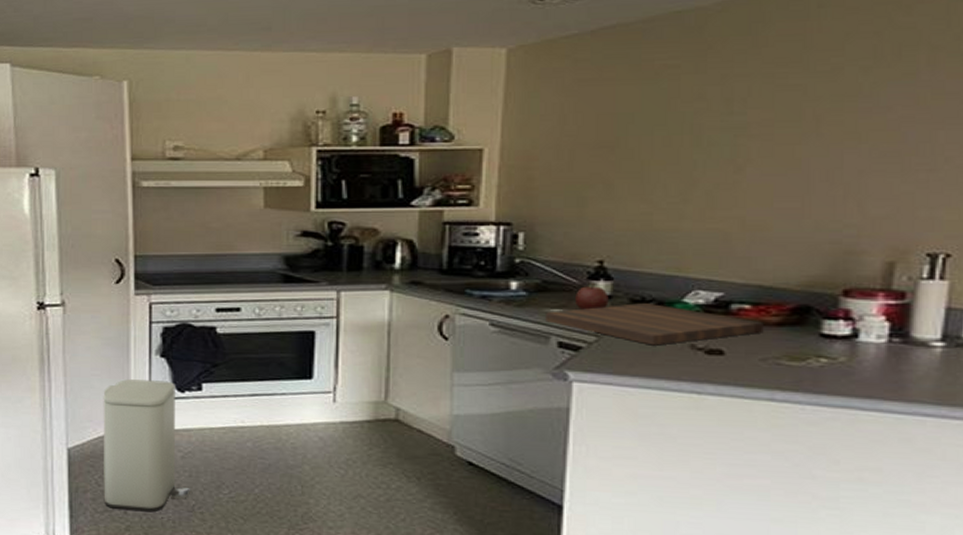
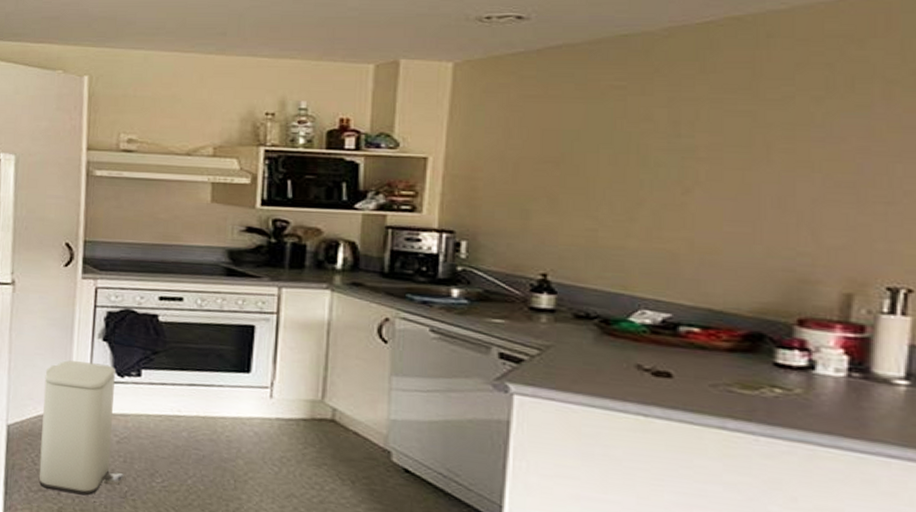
cutting board: present [545,303,764,346] -> none [487,319,714,364]
fruit: present [575,283,609,310] -> none [518,296,552,323]

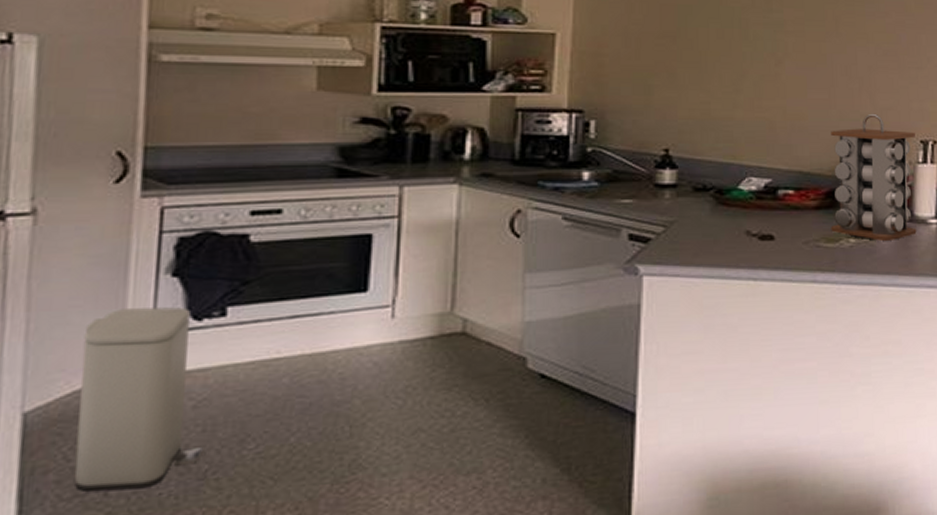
spice rack: none [748,252,879,398] -> present [831,113,917,241]

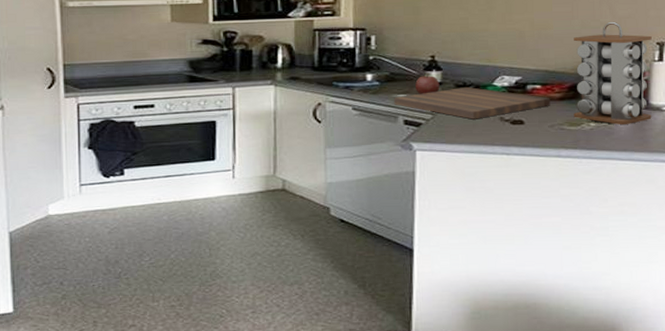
pedal bin: present [73,307,203,491] -> none [39,169,117,282]
cutting board: none [617,191,805,234] -> present [394,87,551,120]
fruit: none [644,172,674,200] -> present [415,73,440,94]

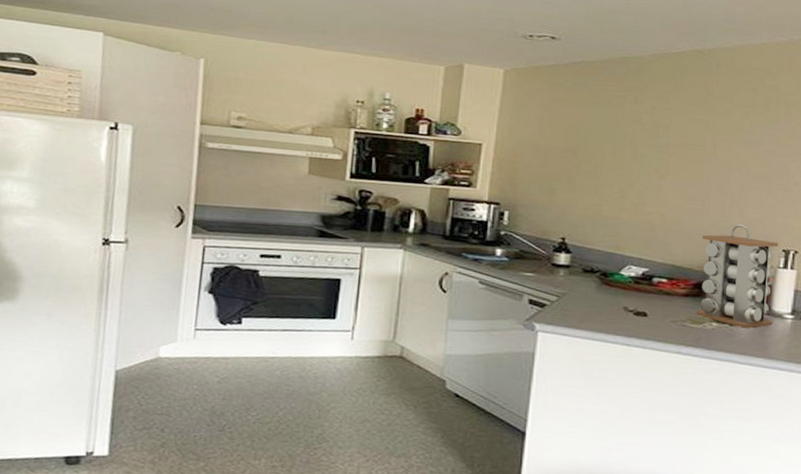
cutting board: present [394,87,551,120] -> none [521,272,675,307]
fruit: present [415,73,440,94] -> none [543,255,568,276]

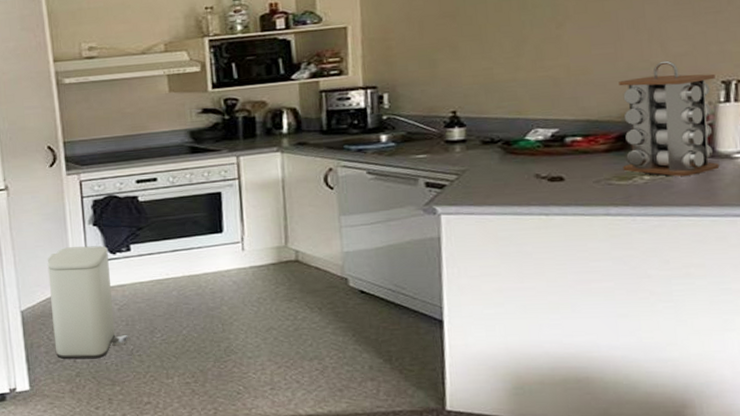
pedal bin: none [144,311,223,431] -> present [47,245,128,359]

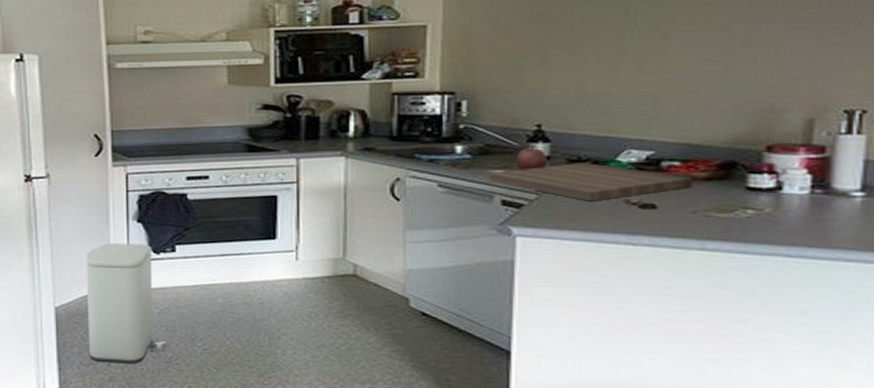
cutting board: none [412,143,595,178] -> present [489,163,693,202]
fruit: none [436,131,464,154] -> present [516,146,547,170]
spice rack: present [619,60,720,177] -> none [724,83,837,212]

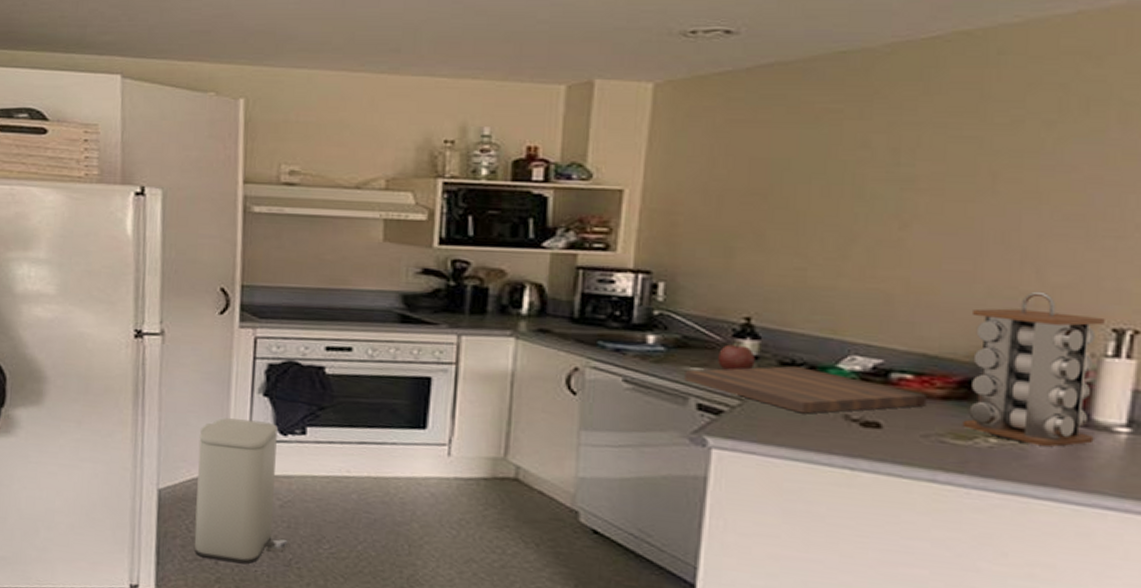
spice rack: none [724,83,837,212] -> present [962,291,1105,447]

